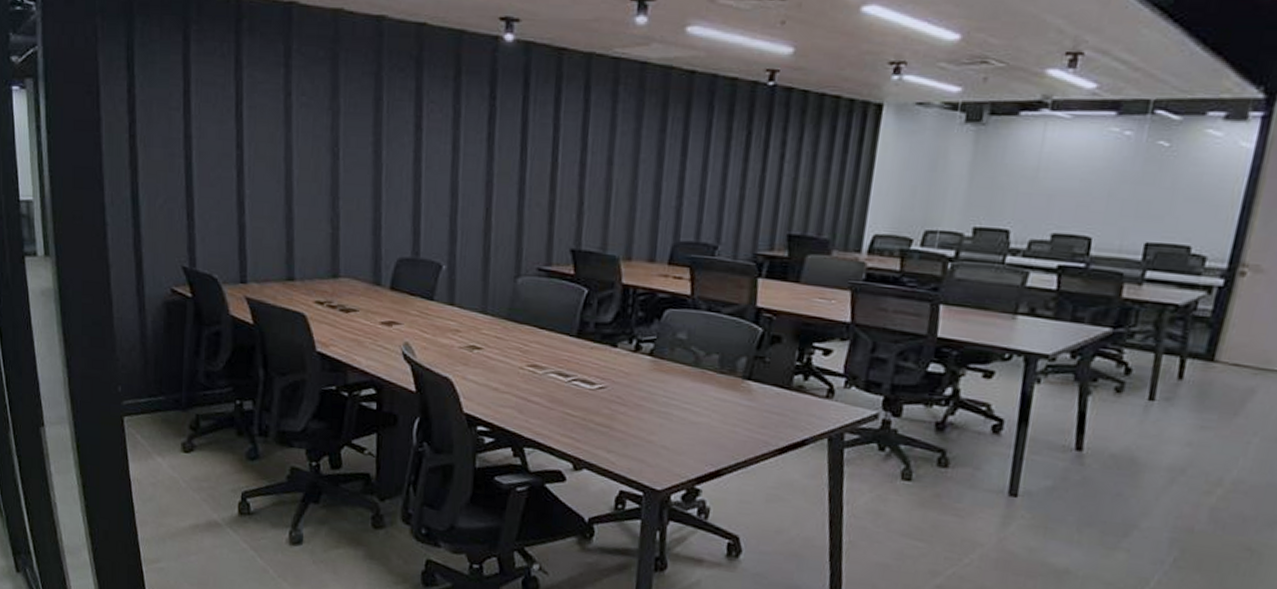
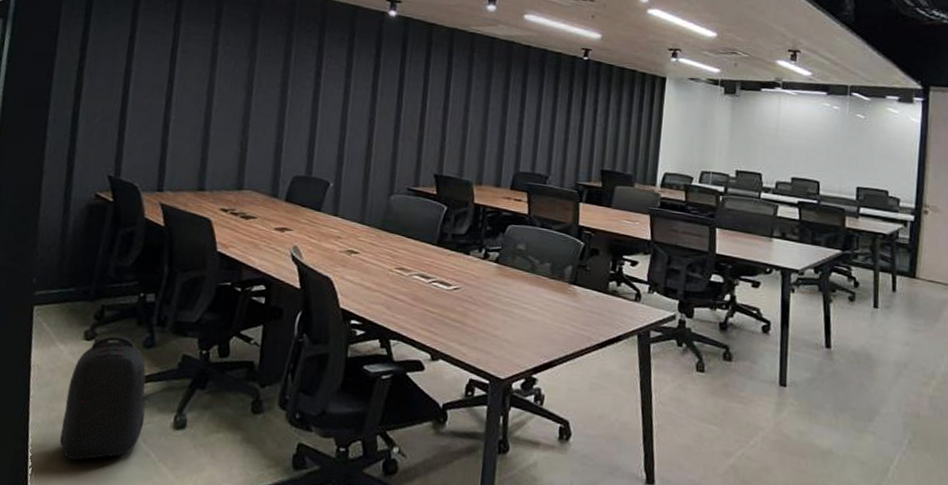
backpack: none [172,446,258,576] -> present [59,335,146,460]

